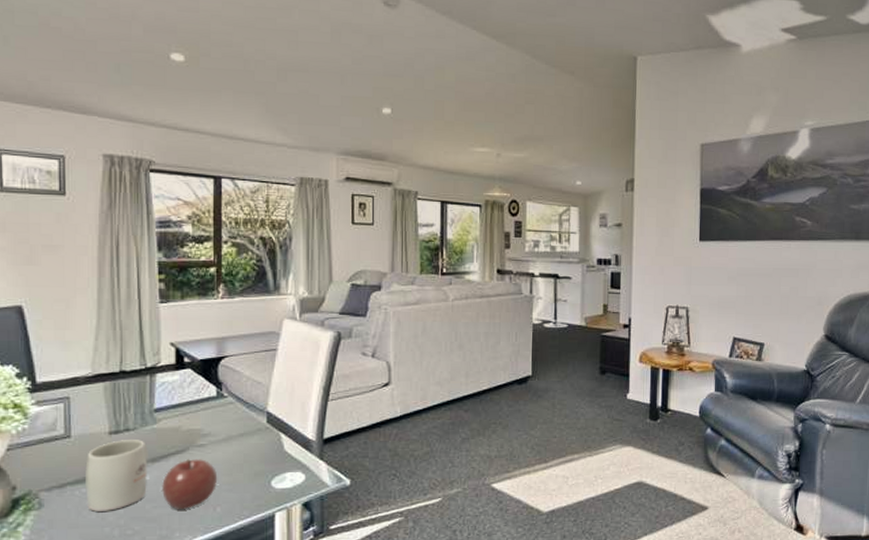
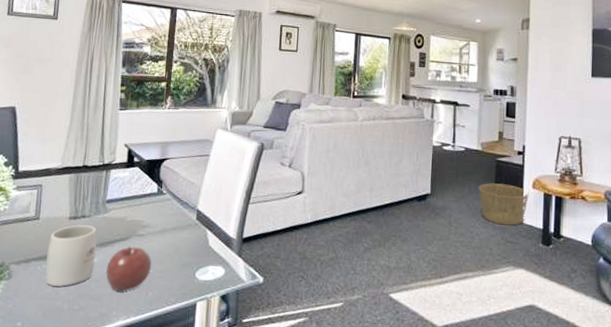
basket: none [583,360,636,403] -> present [478,183,529,226]

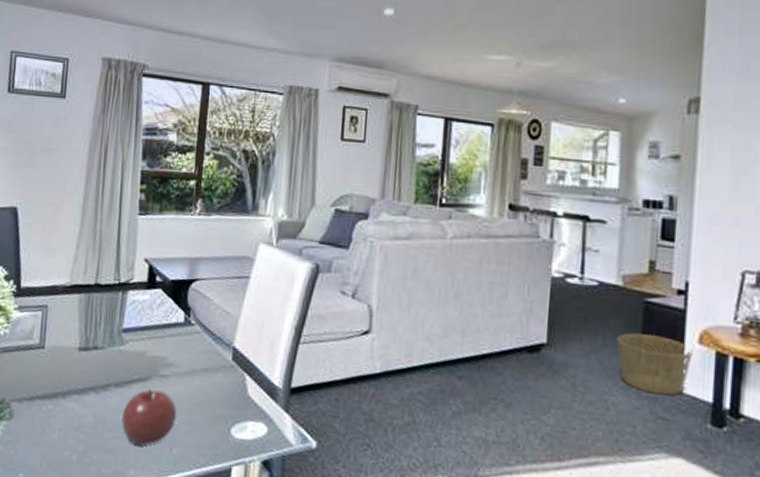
mug: present [45,225,99,287] -> none [51,358,113,434]

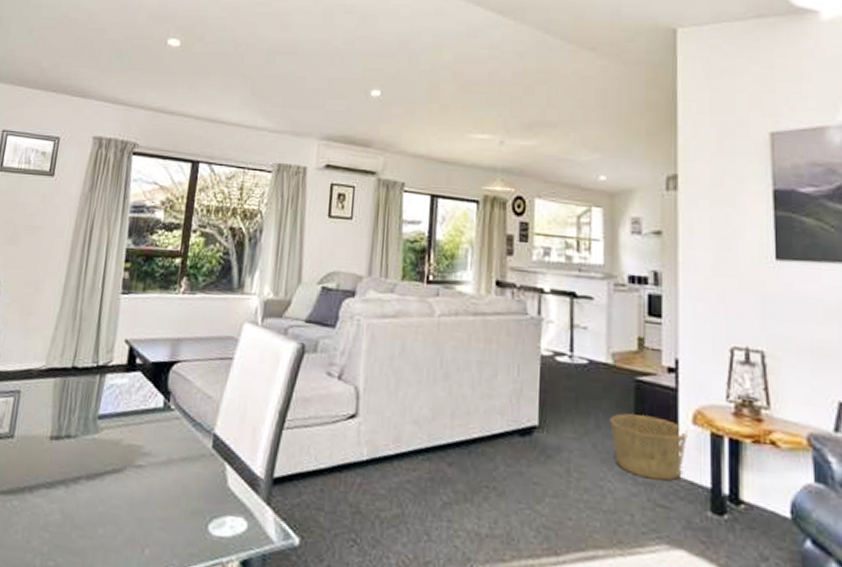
fruit: present [121,388,177,445] -> none [91,480,152,545]

